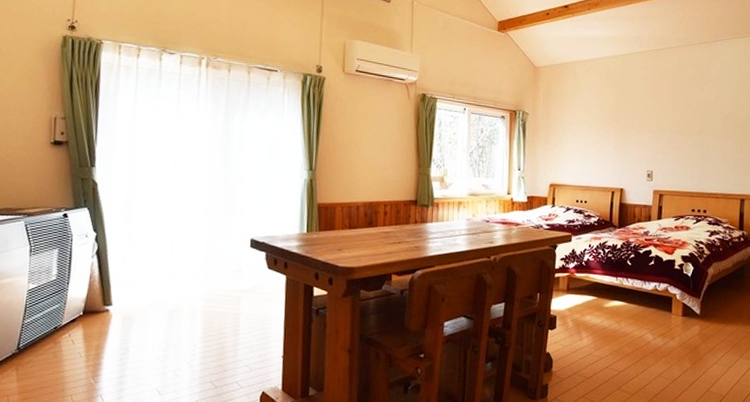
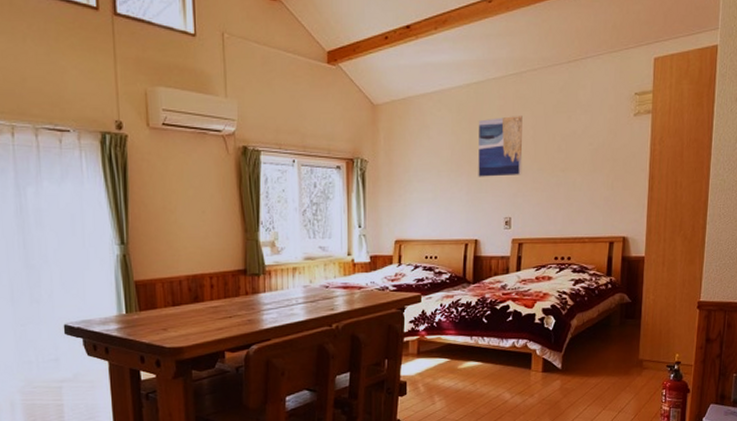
wall art: none [624,84,662,135] -> present [478,116,523,177]

